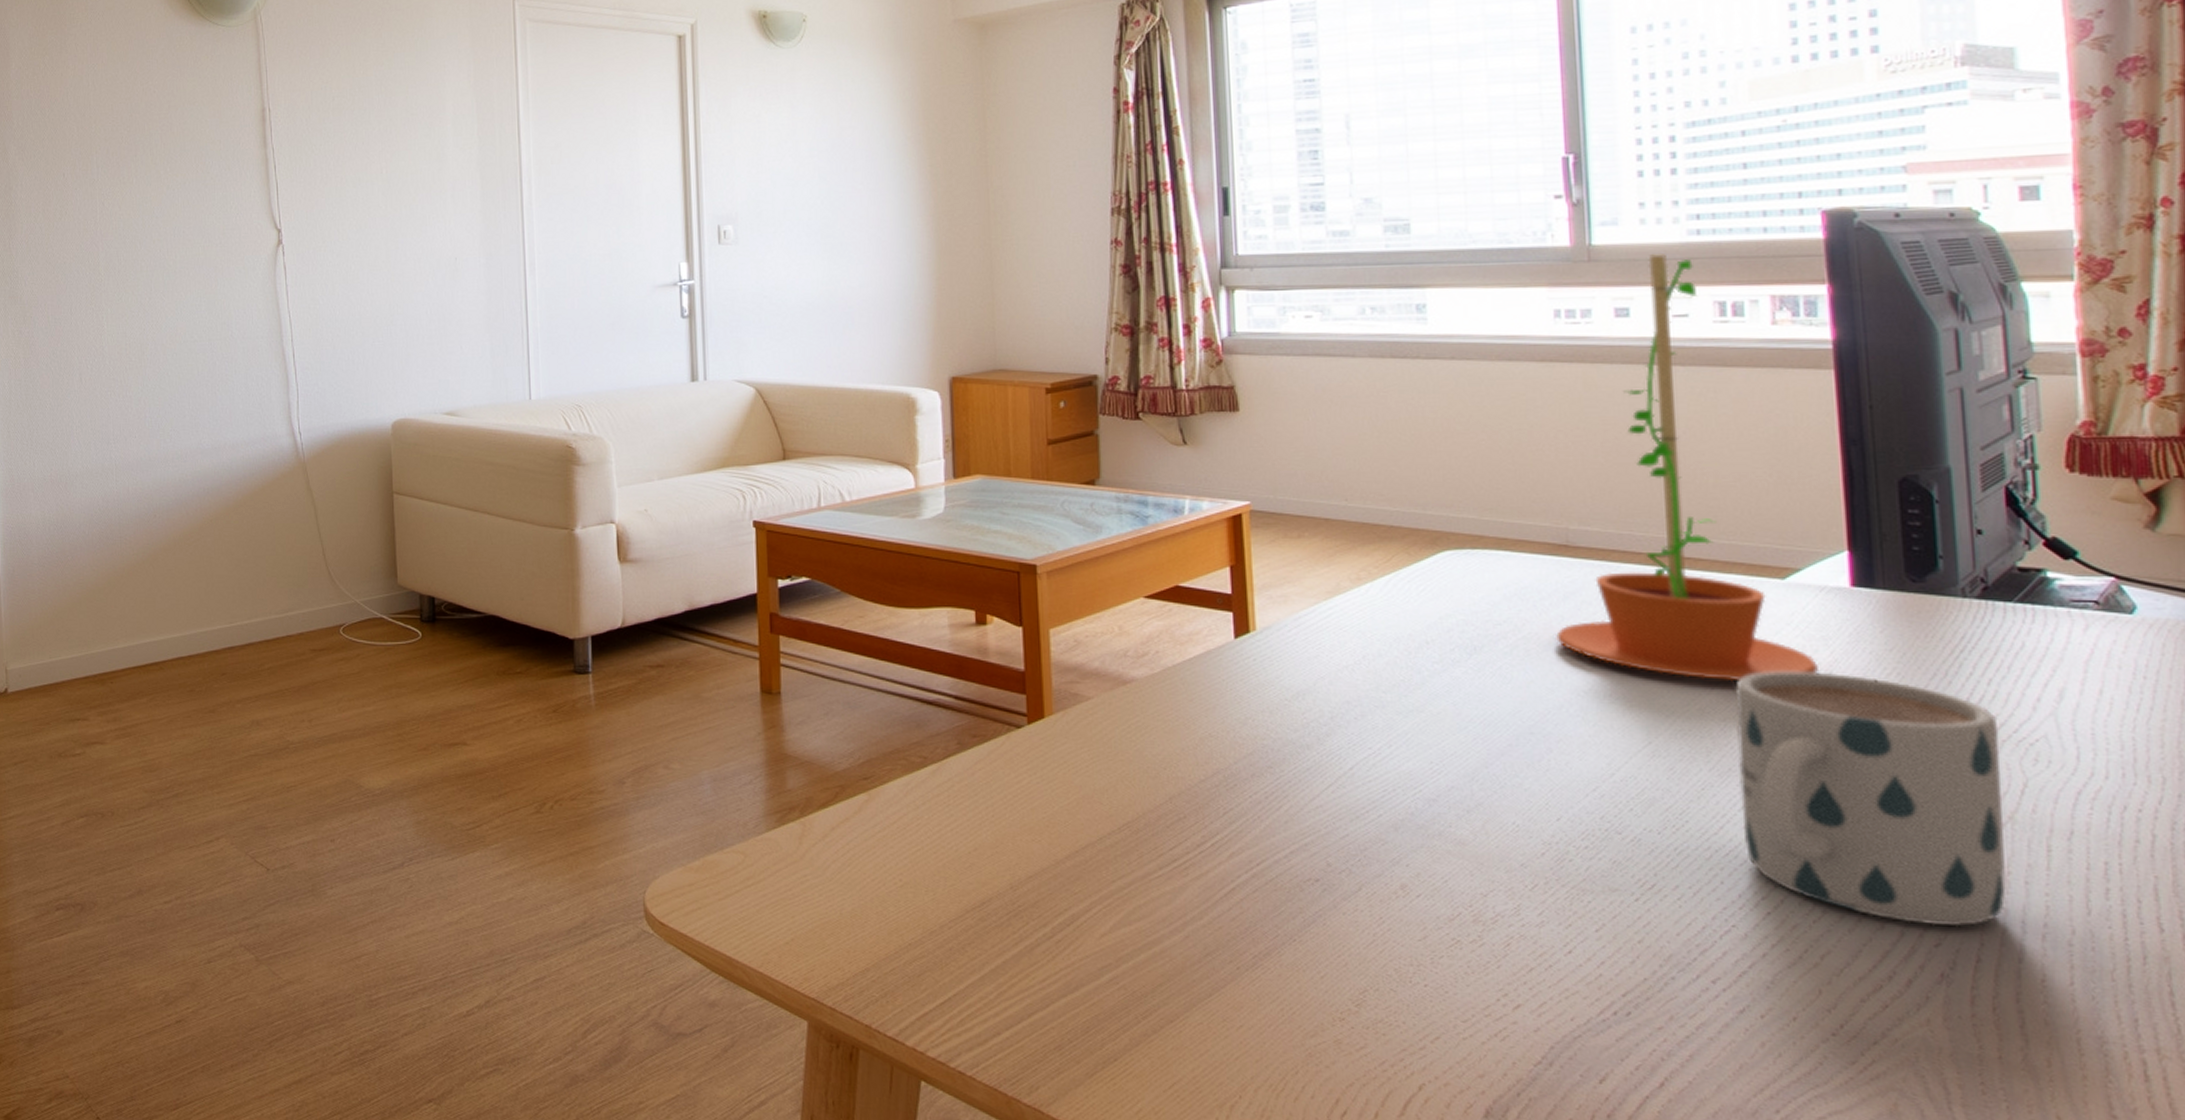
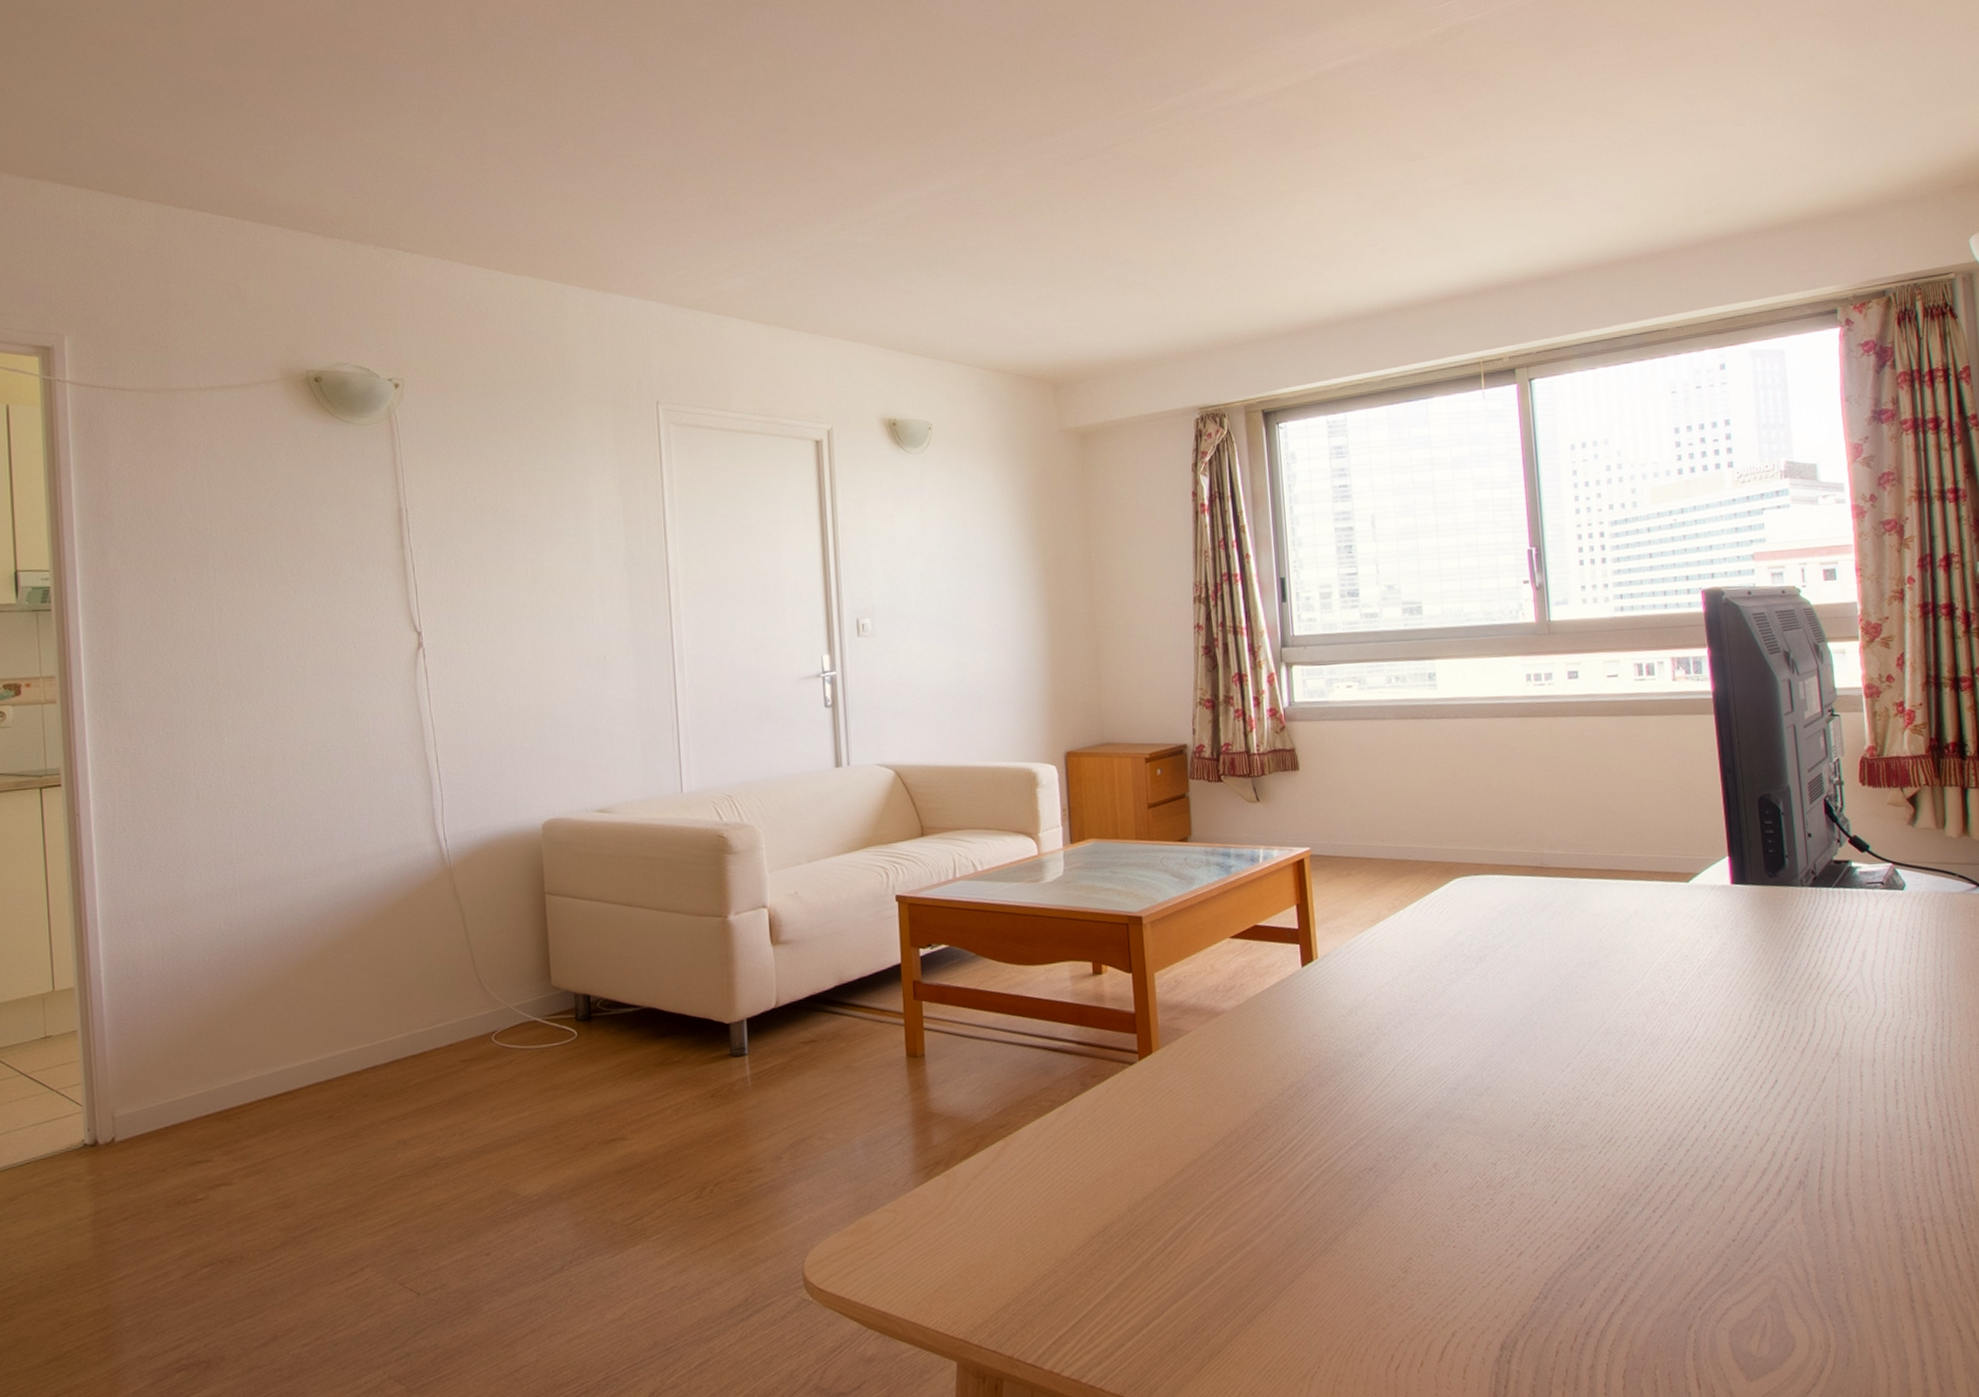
flower pot: present [1556,254,1820,682] -> none [1537,627,1714,967]
mug: present [1735,671,2006,927] -> none [1659,953,1837,1145]

